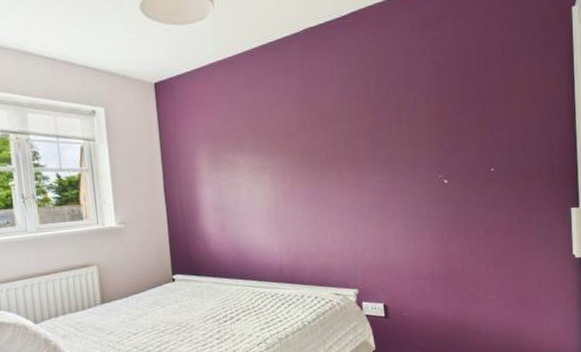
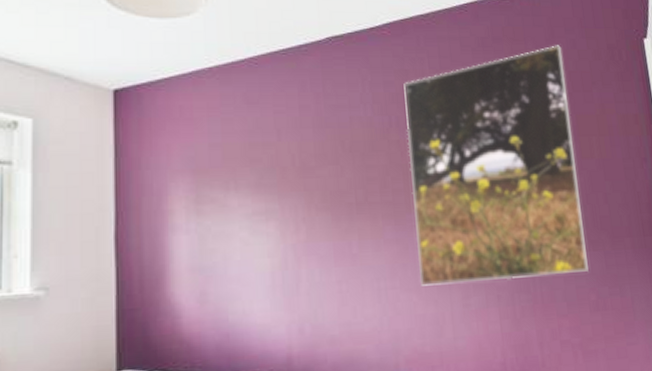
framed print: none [363,19,504,218] -> present [404,45,589,286]

